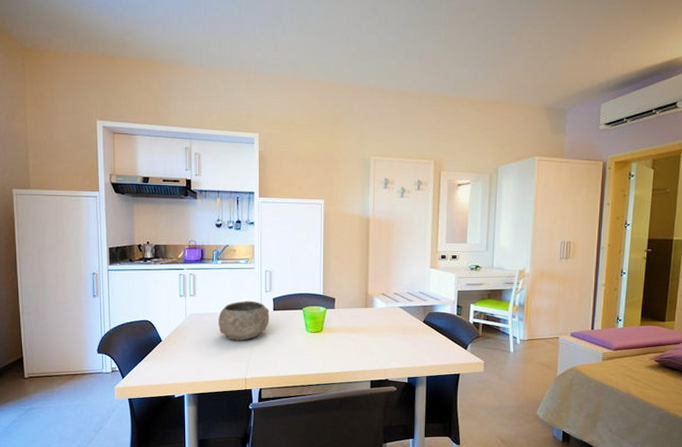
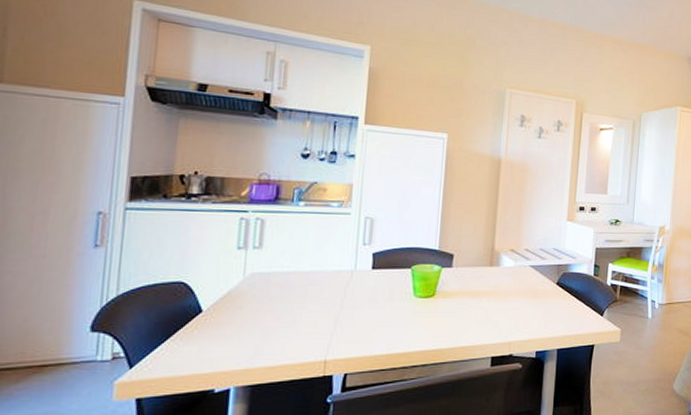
bowl: present [218,300,270,341] -> none [292,255,367,309]

